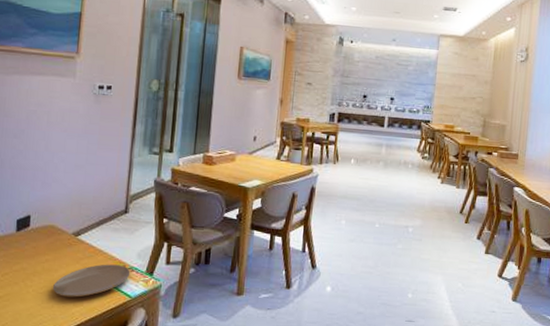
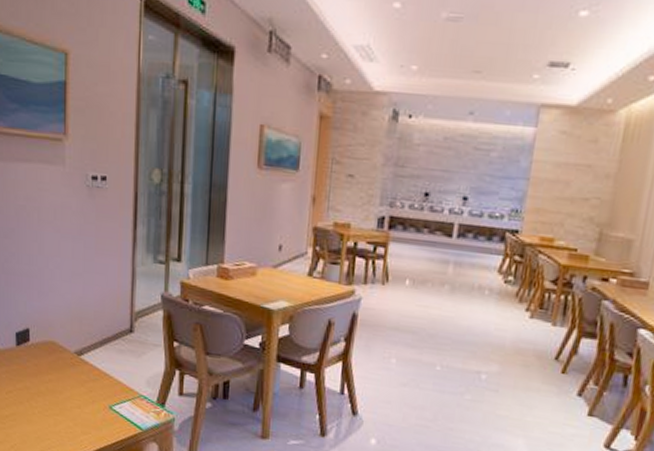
plate: present [53,264,130,298] -> none [59,389,140,424]

